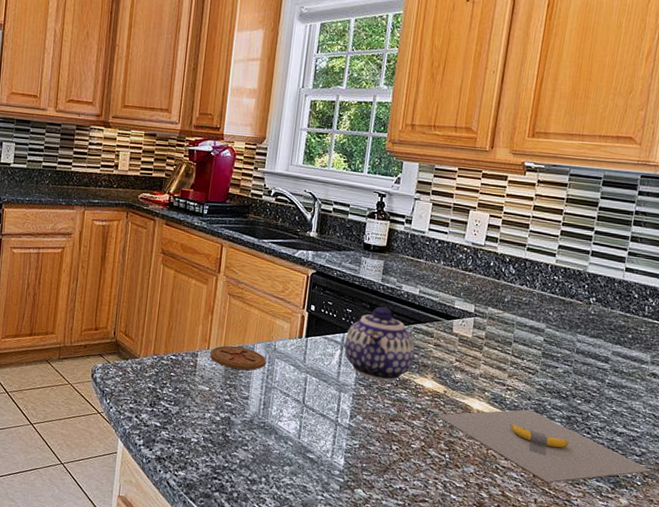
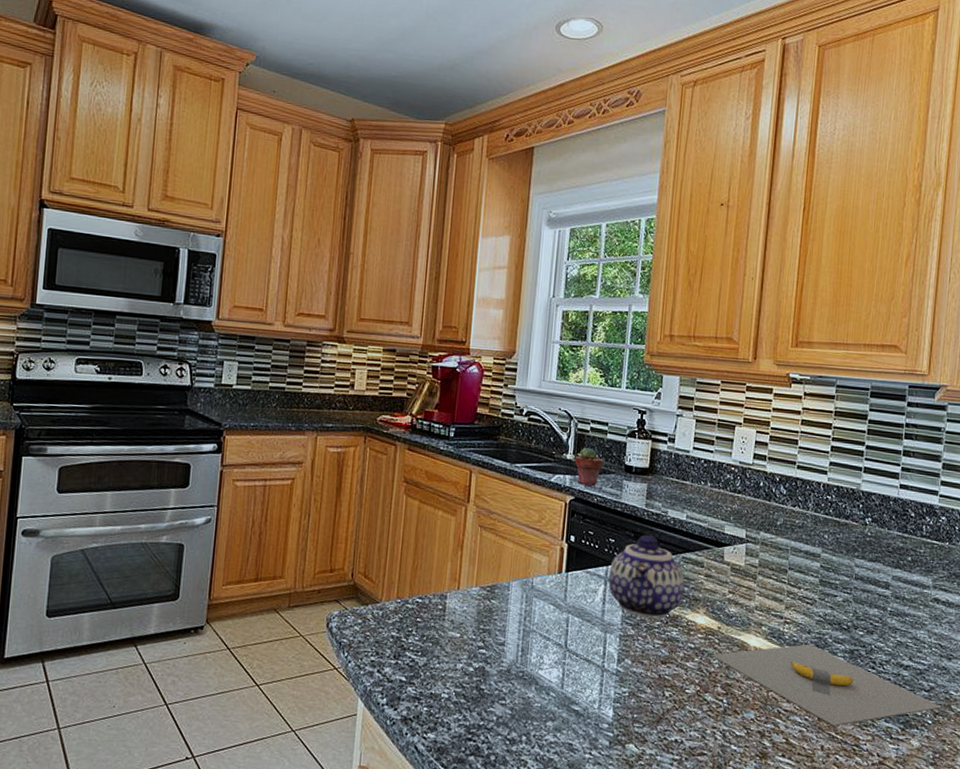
coaster: present [210,346,267,370] -> none [460,585,524,612]
potted succulent: none [317,226,344,261] -> present [574,447,604,486]

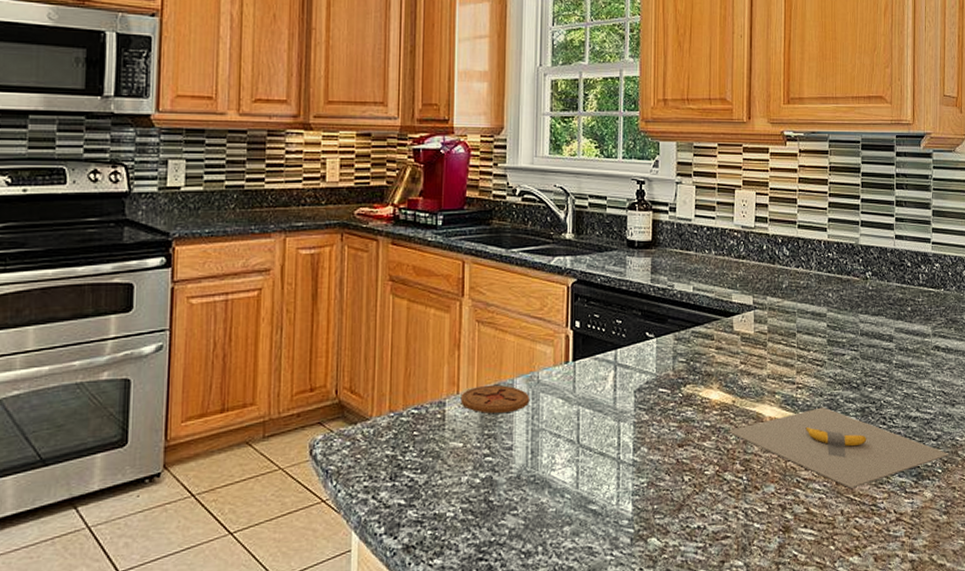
coaster: none [460,585,524,612] -> present [460,385,530,414]
potted succulent: present [574,447,604,486] -> none [574,224,605,265]
teapot: present [608,534,685,618] -> none [618,312,696,400]

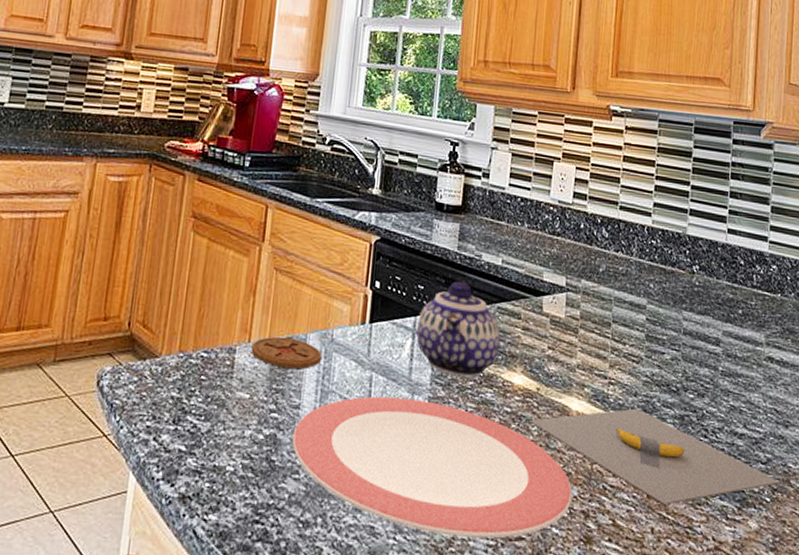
plate: none [508,426,770,545] -> present [292,396,572,539]
teapot: none [618,312,696,400] -> present [416,281,501,378]

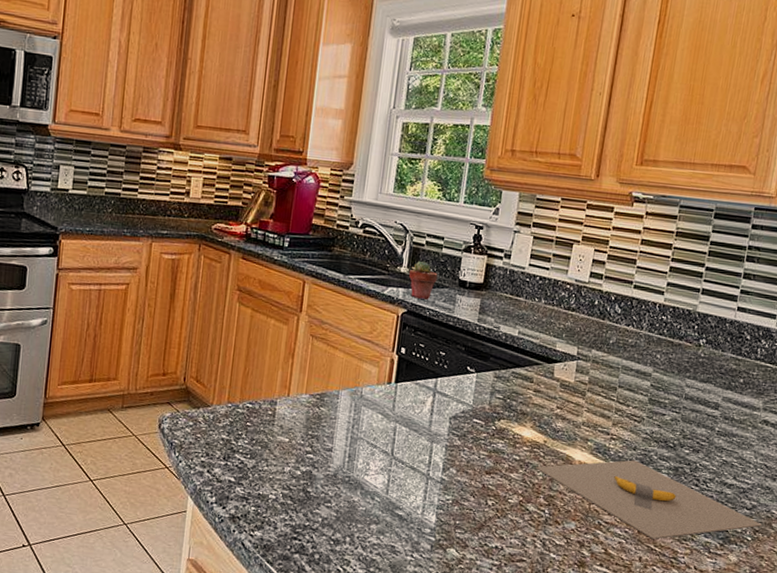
coaster: present [251,337,323,369] -> none [290,392,353,419]
plate: present [292,396,572,539] -> none [325,443,571,560]
potted succulent: none [381,181,413,225] -> present [408,260,438,300]
teapot: present [416,281,501,378] -> none [437,349,513,431]

